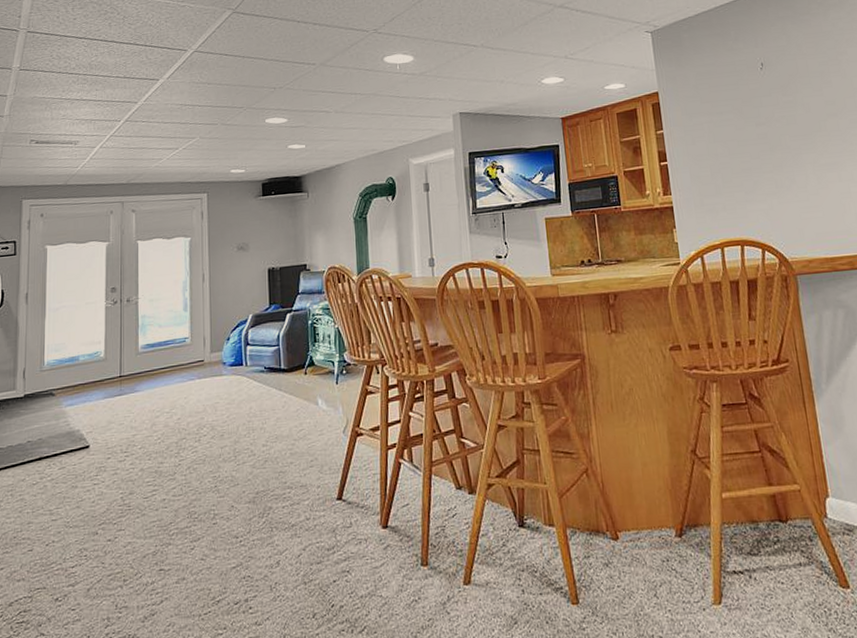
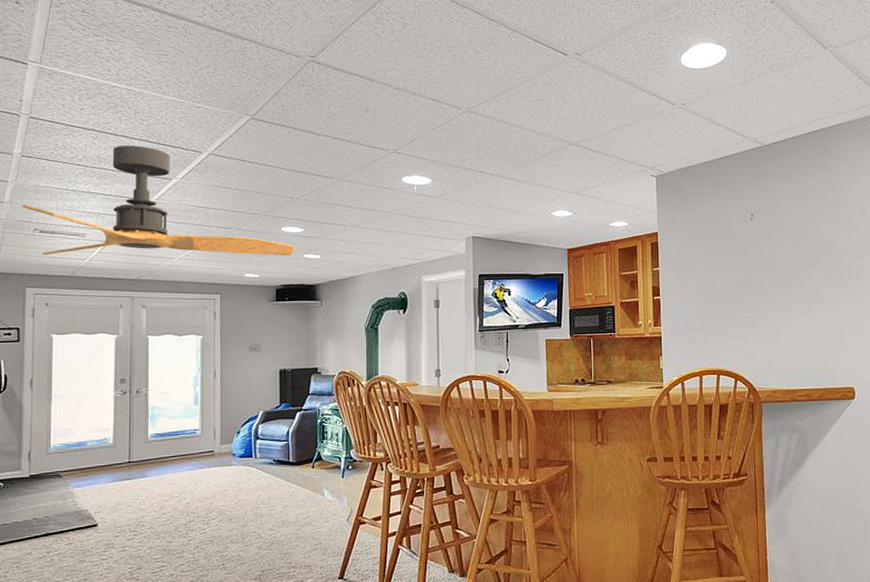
ceiling fan: none [20,49,280,166] -> present [22,146,295,256]

